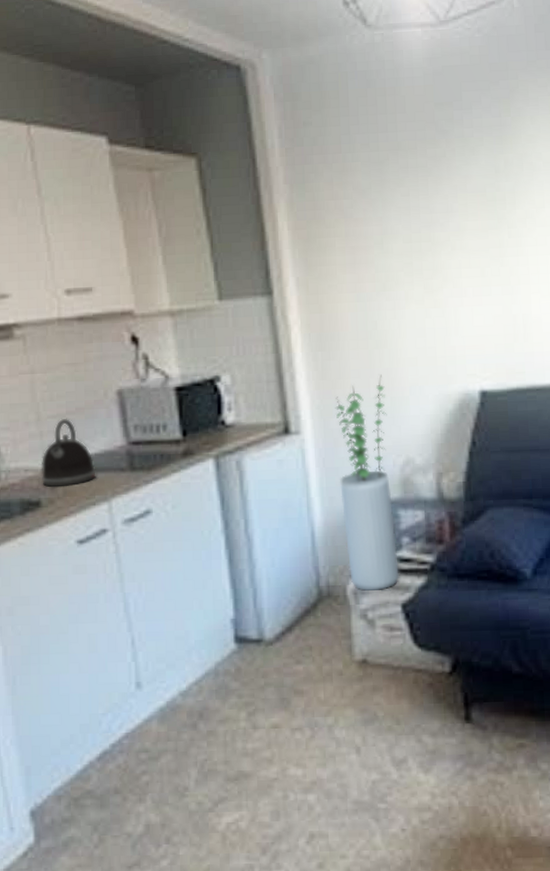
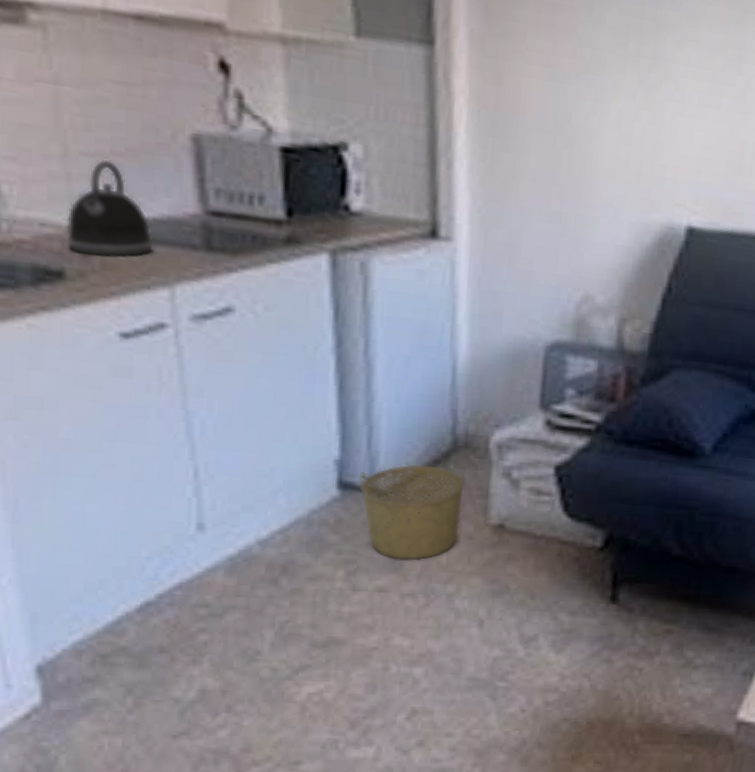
basket: none [250,615,332,699] -> present [359,464,465,561]
vase: present [335,374,400,591] -> none [495,183,570,447]

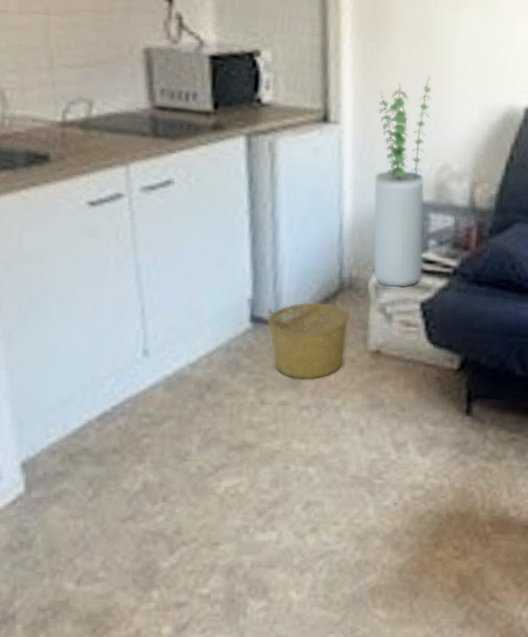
kettle: present [66,158,154,258] -> none [50,69,115,144]
vase: none [495,183,570,447] -> present [373,75,432,287]

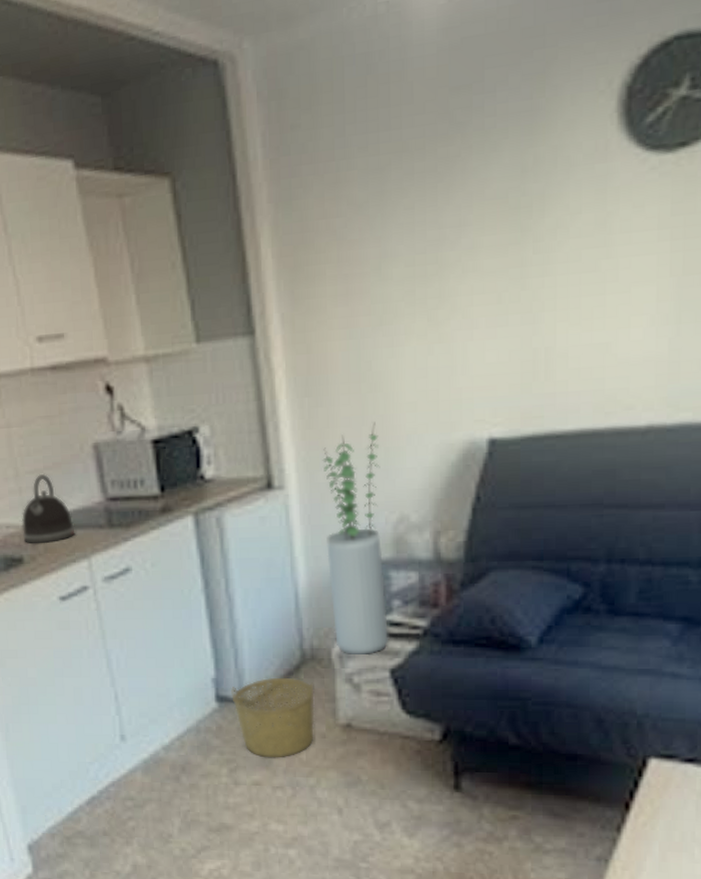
kettle: none [50,69,115,144] -> present [21,473,75,545]

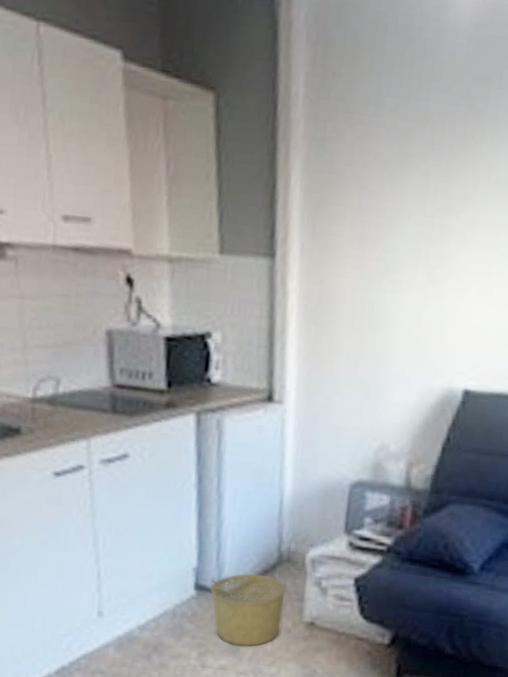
kettle: present [21,473,75,545] -> none [22,349,78,419]
vase: present [322,422,390,654] -> none [310,357,372,563]

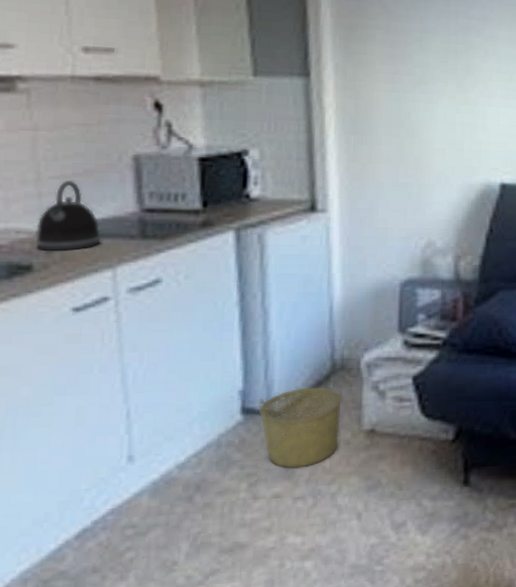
kettle: none [22,349,78,419] -> present [35,179,102,252]

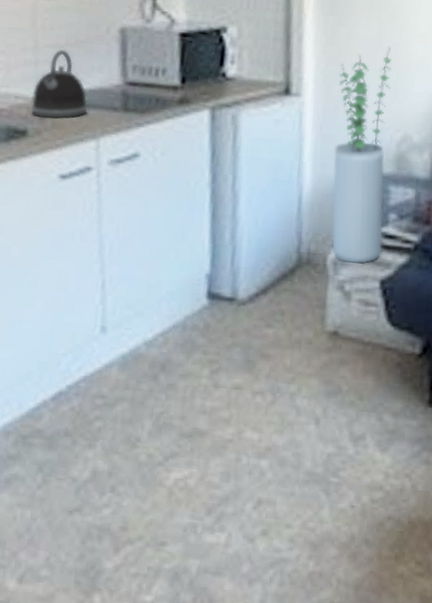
basket: present [258,387,342,469] -> none [223,278,307,363]
vase: none [362,161,414,364] -> present [332,47,392,264]

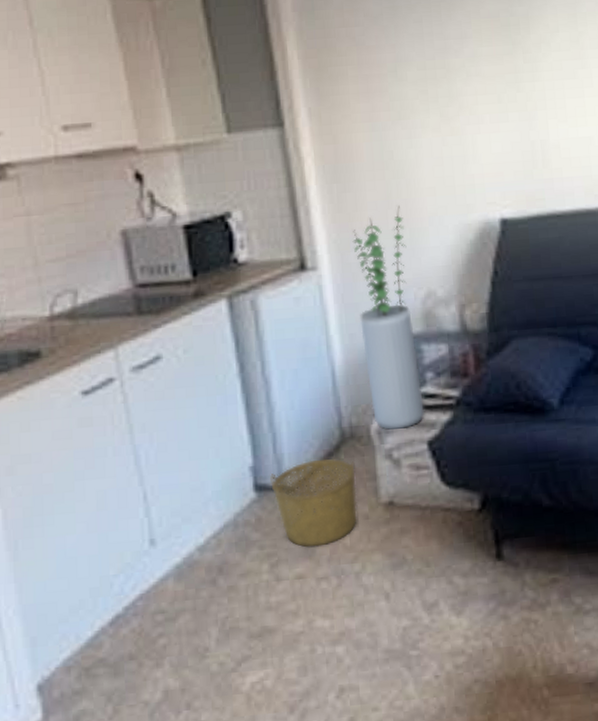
kettle: present [30,48,89,119] -> none [39,261,101,337]
basket: none [223,278,307,363] -> present [270,458,357,548]

